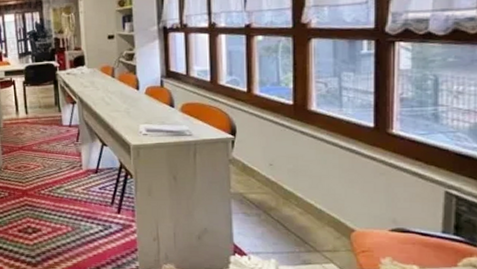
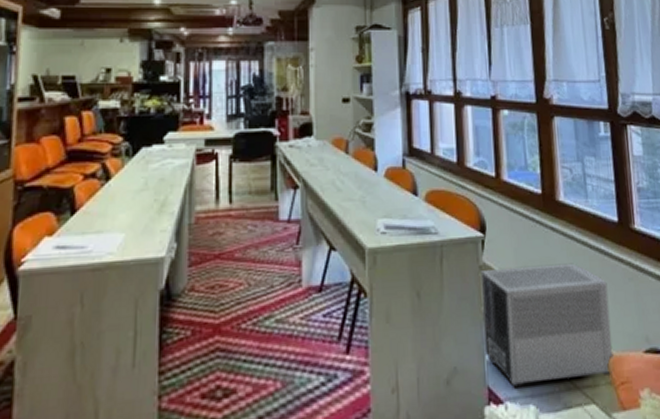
air purifier: none [230,159,356,245] -> present [480,263,614,387]

